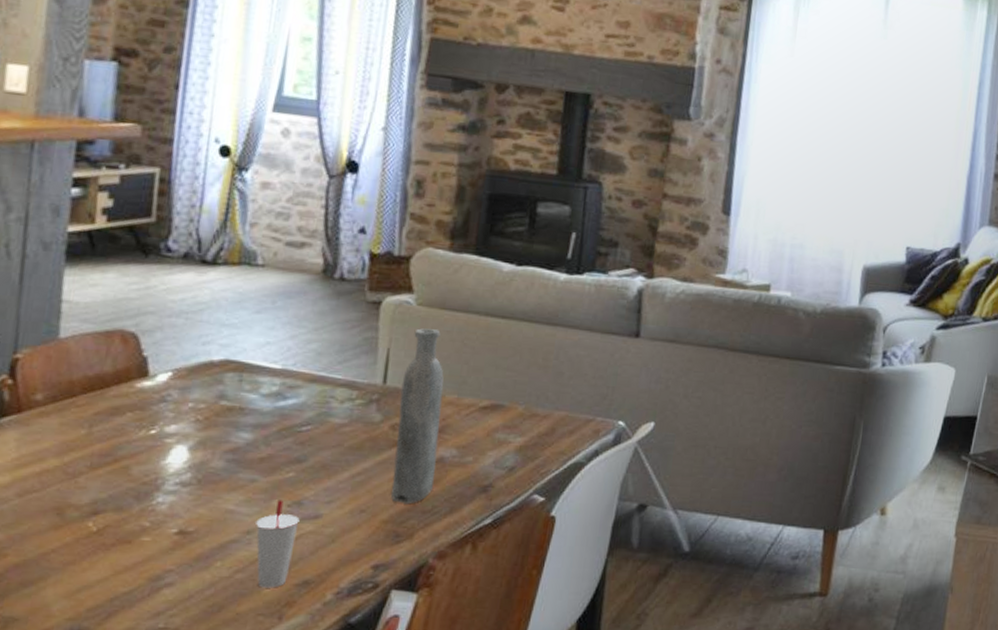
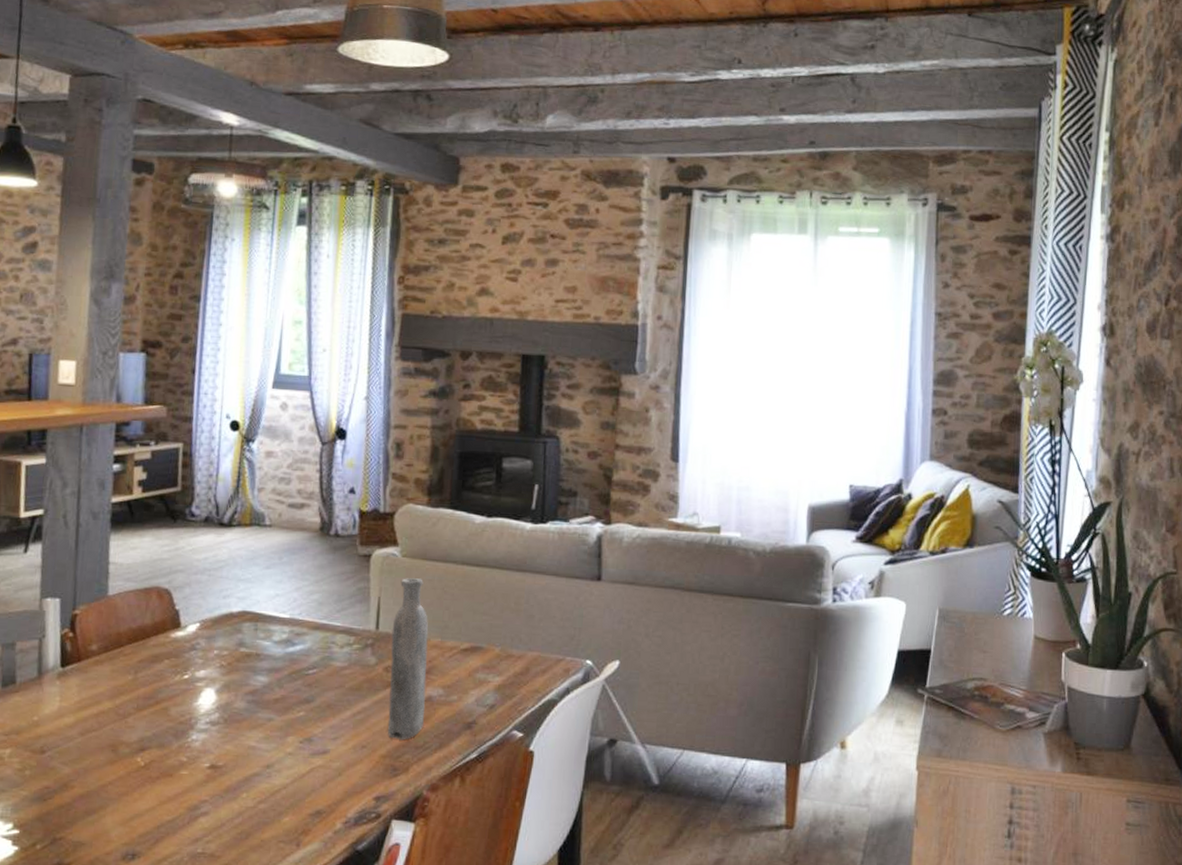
cup: present [256,500,300,588] -> none [274,737,311,818]

